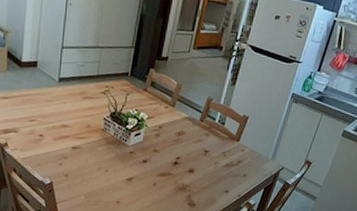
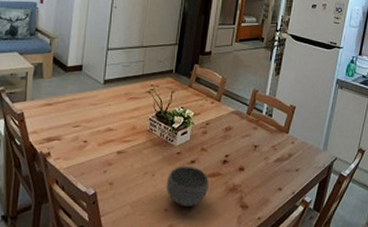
bowl: none [118,164,159,201] -> present [166,166,209,206]

